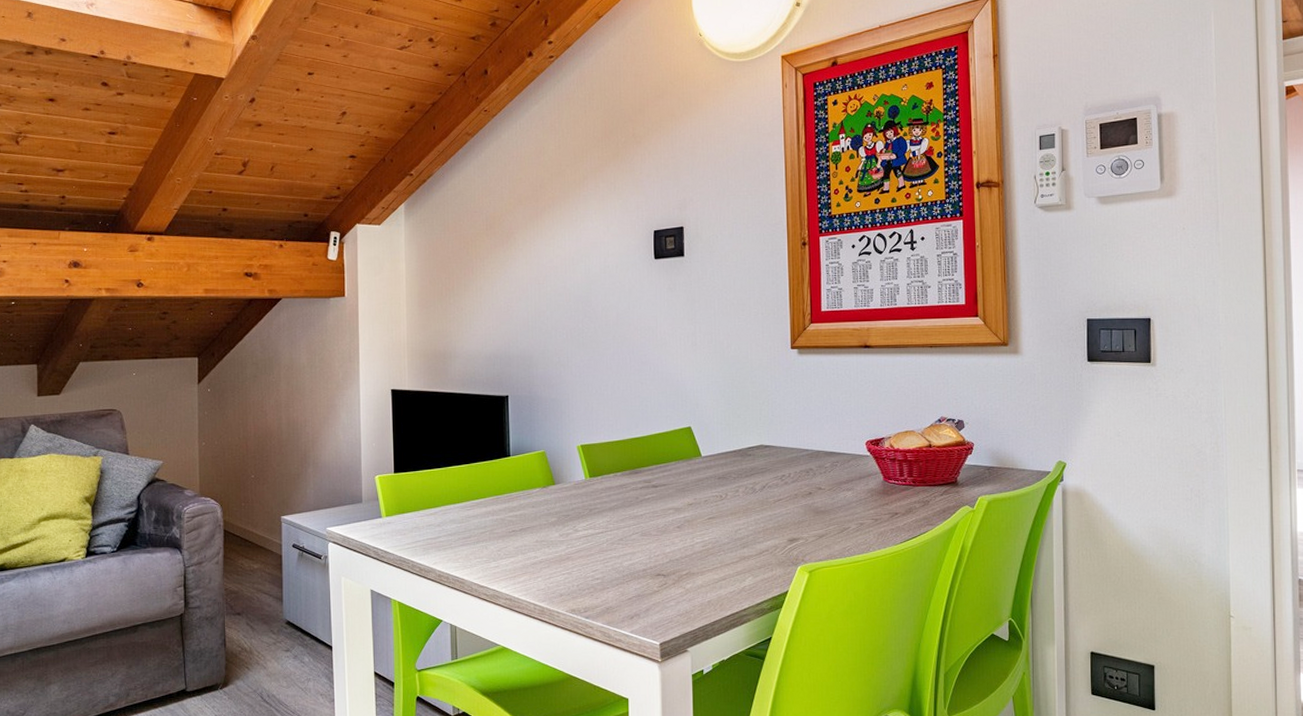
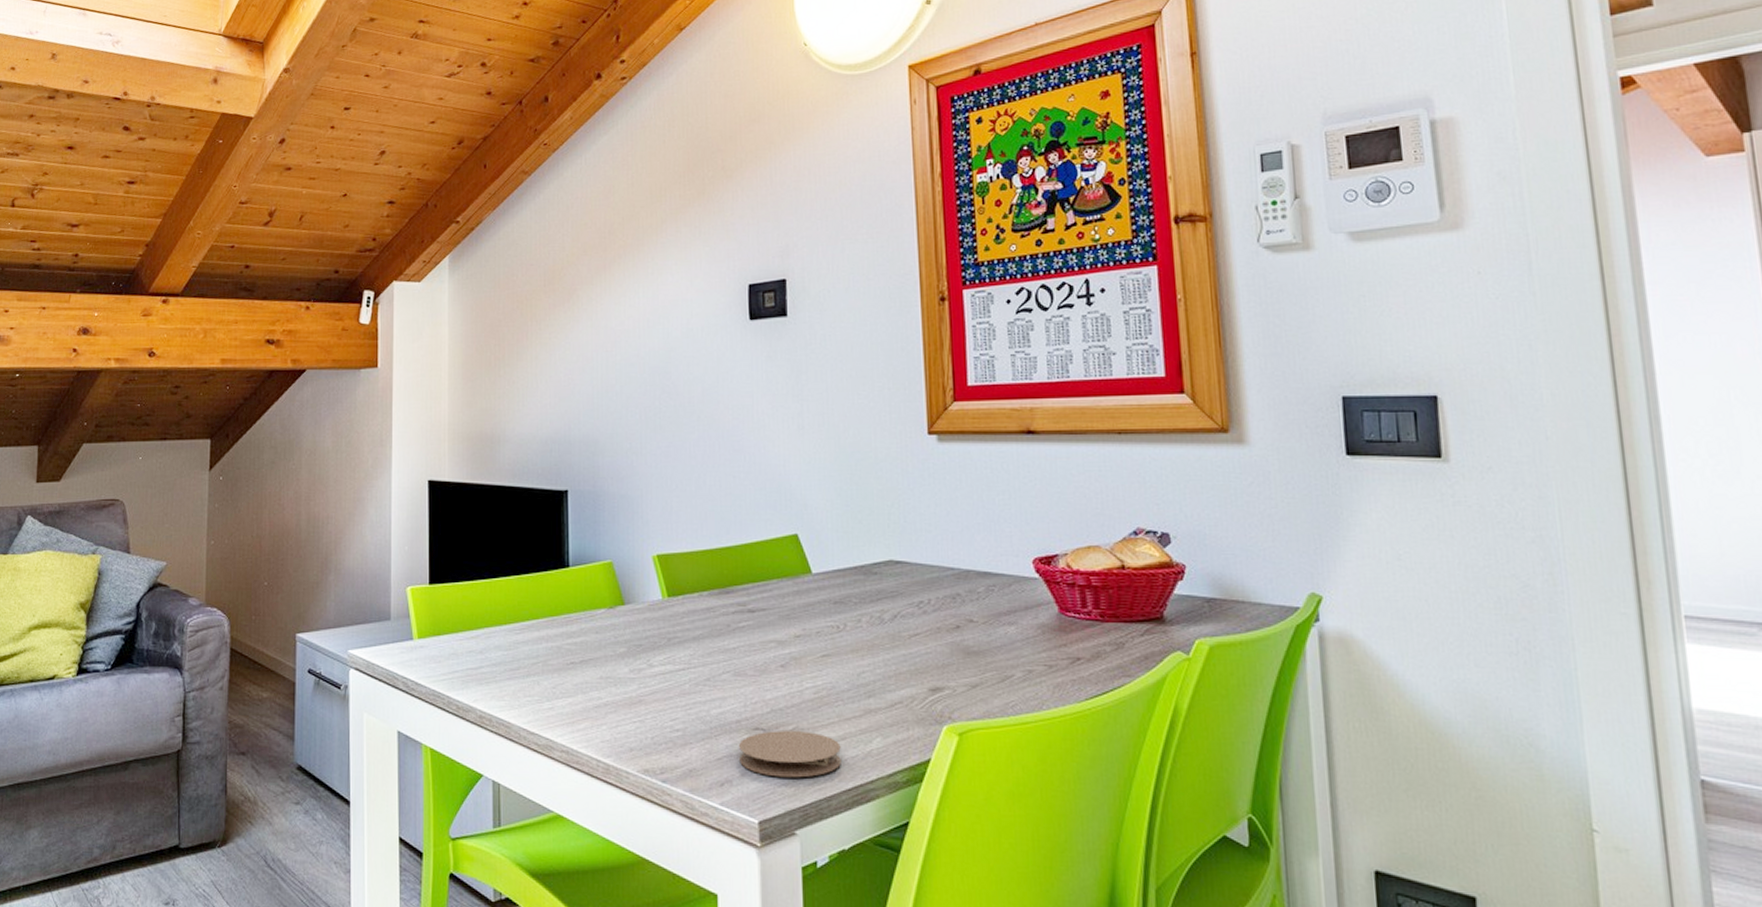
coaster: none [645,575,722,610] -> present [739,731,841,778]

